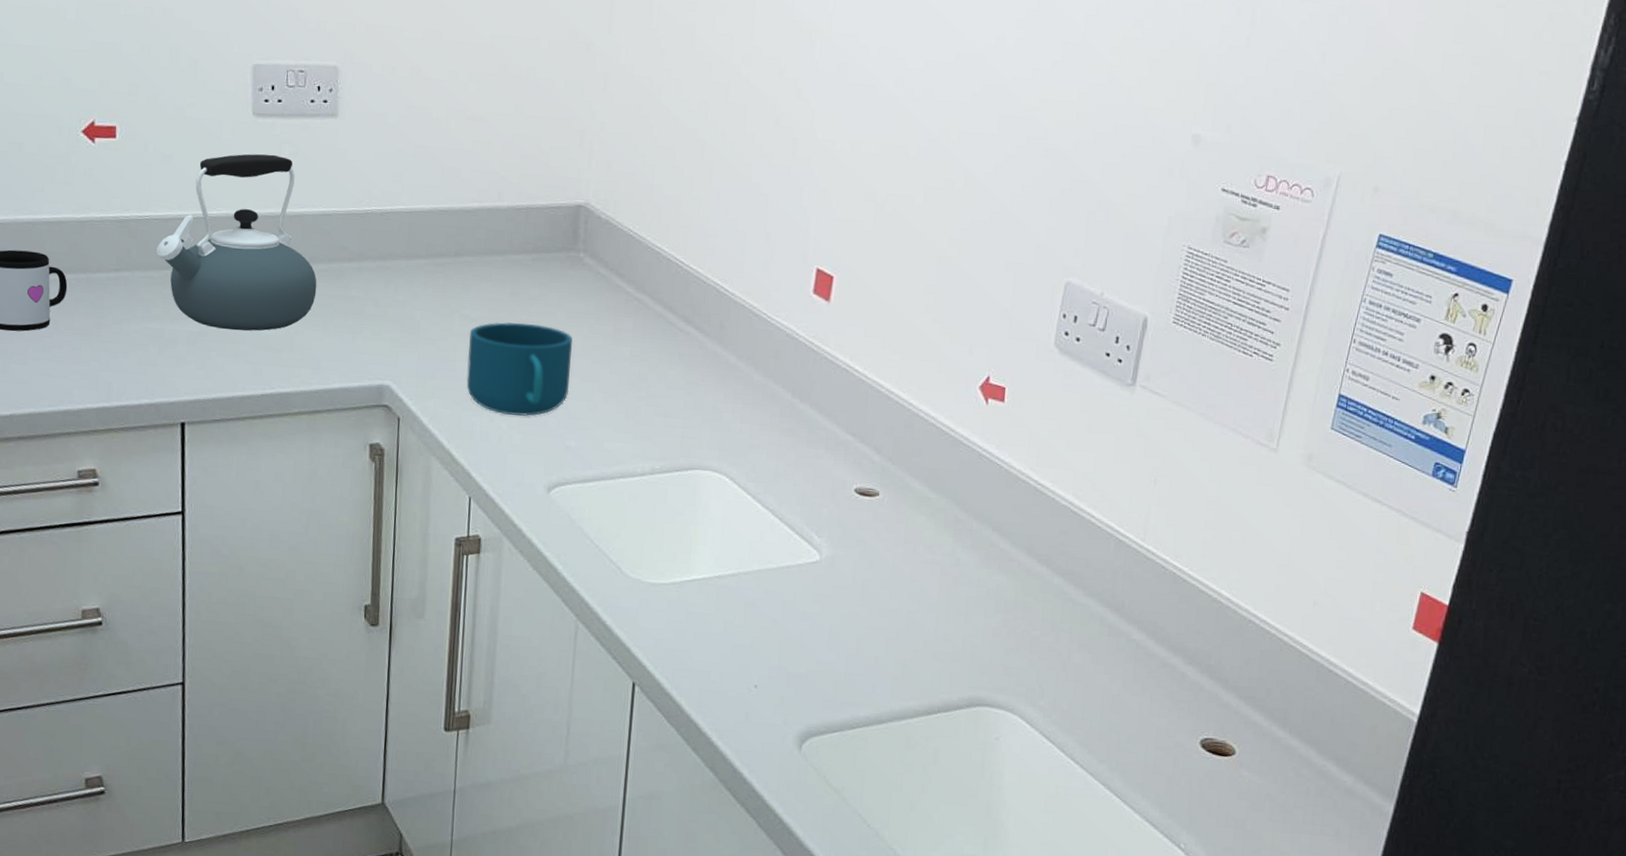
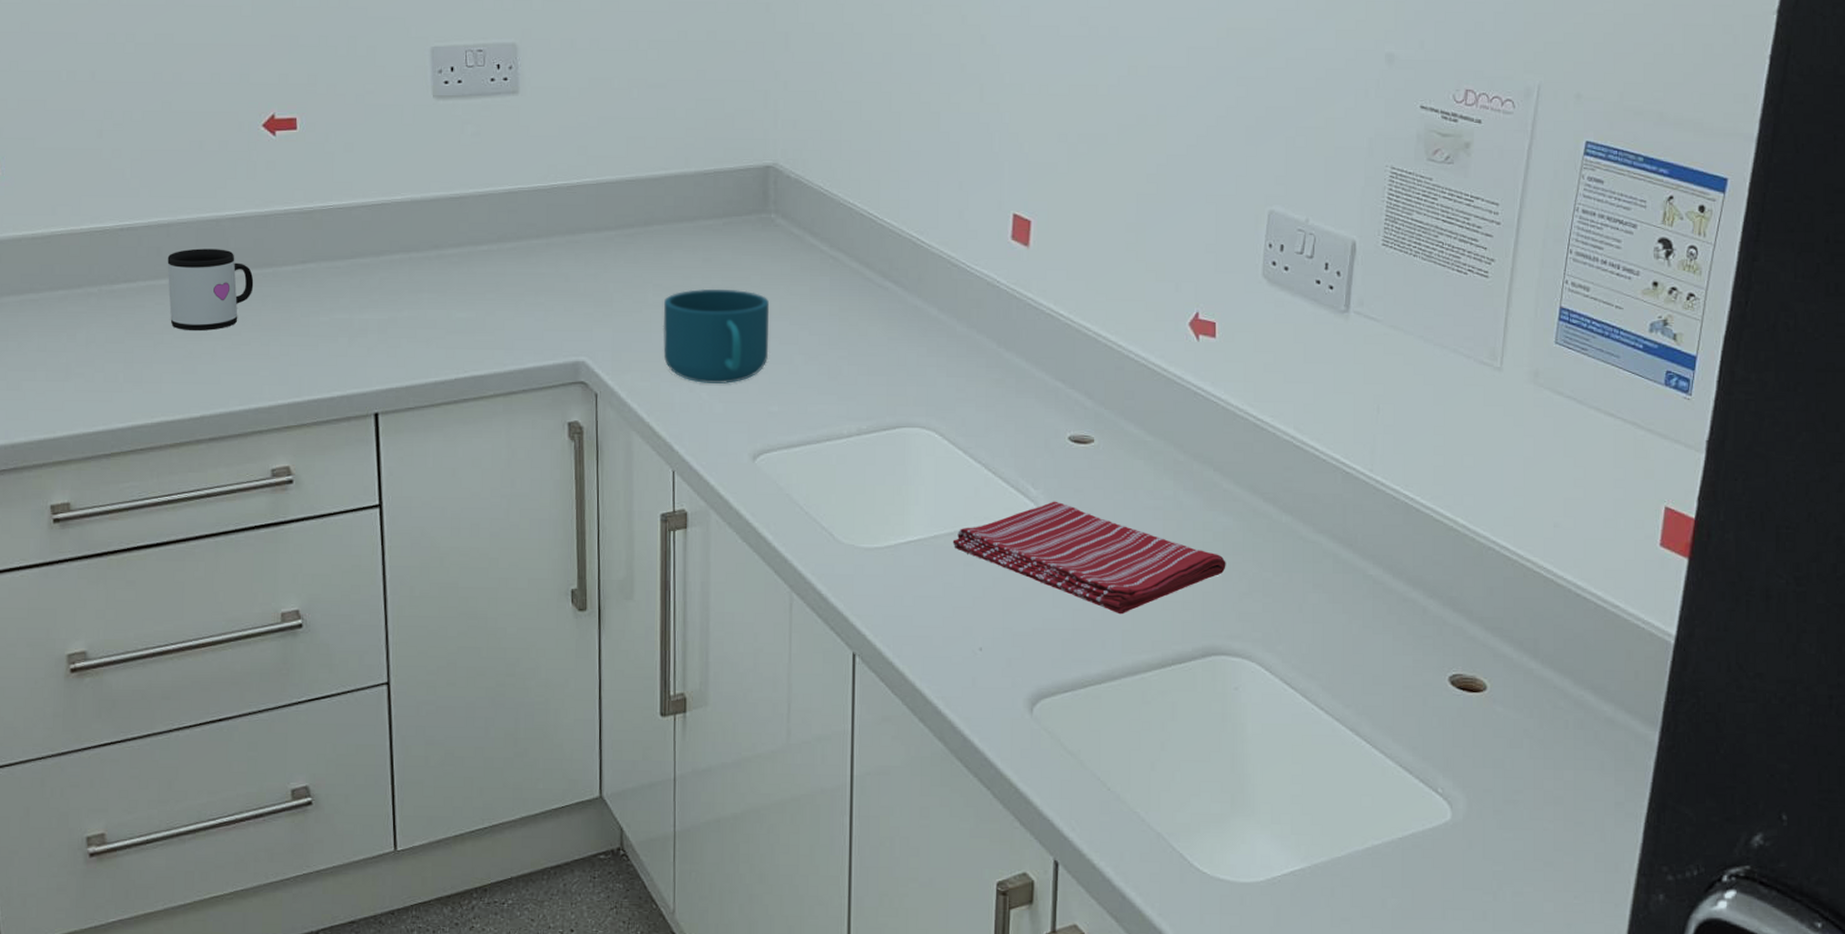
kettle: present [156,154,317,331] -> none [341,135,506,316]
dish towel: none [735,549,997,662] -> present [952,501,1226,615]

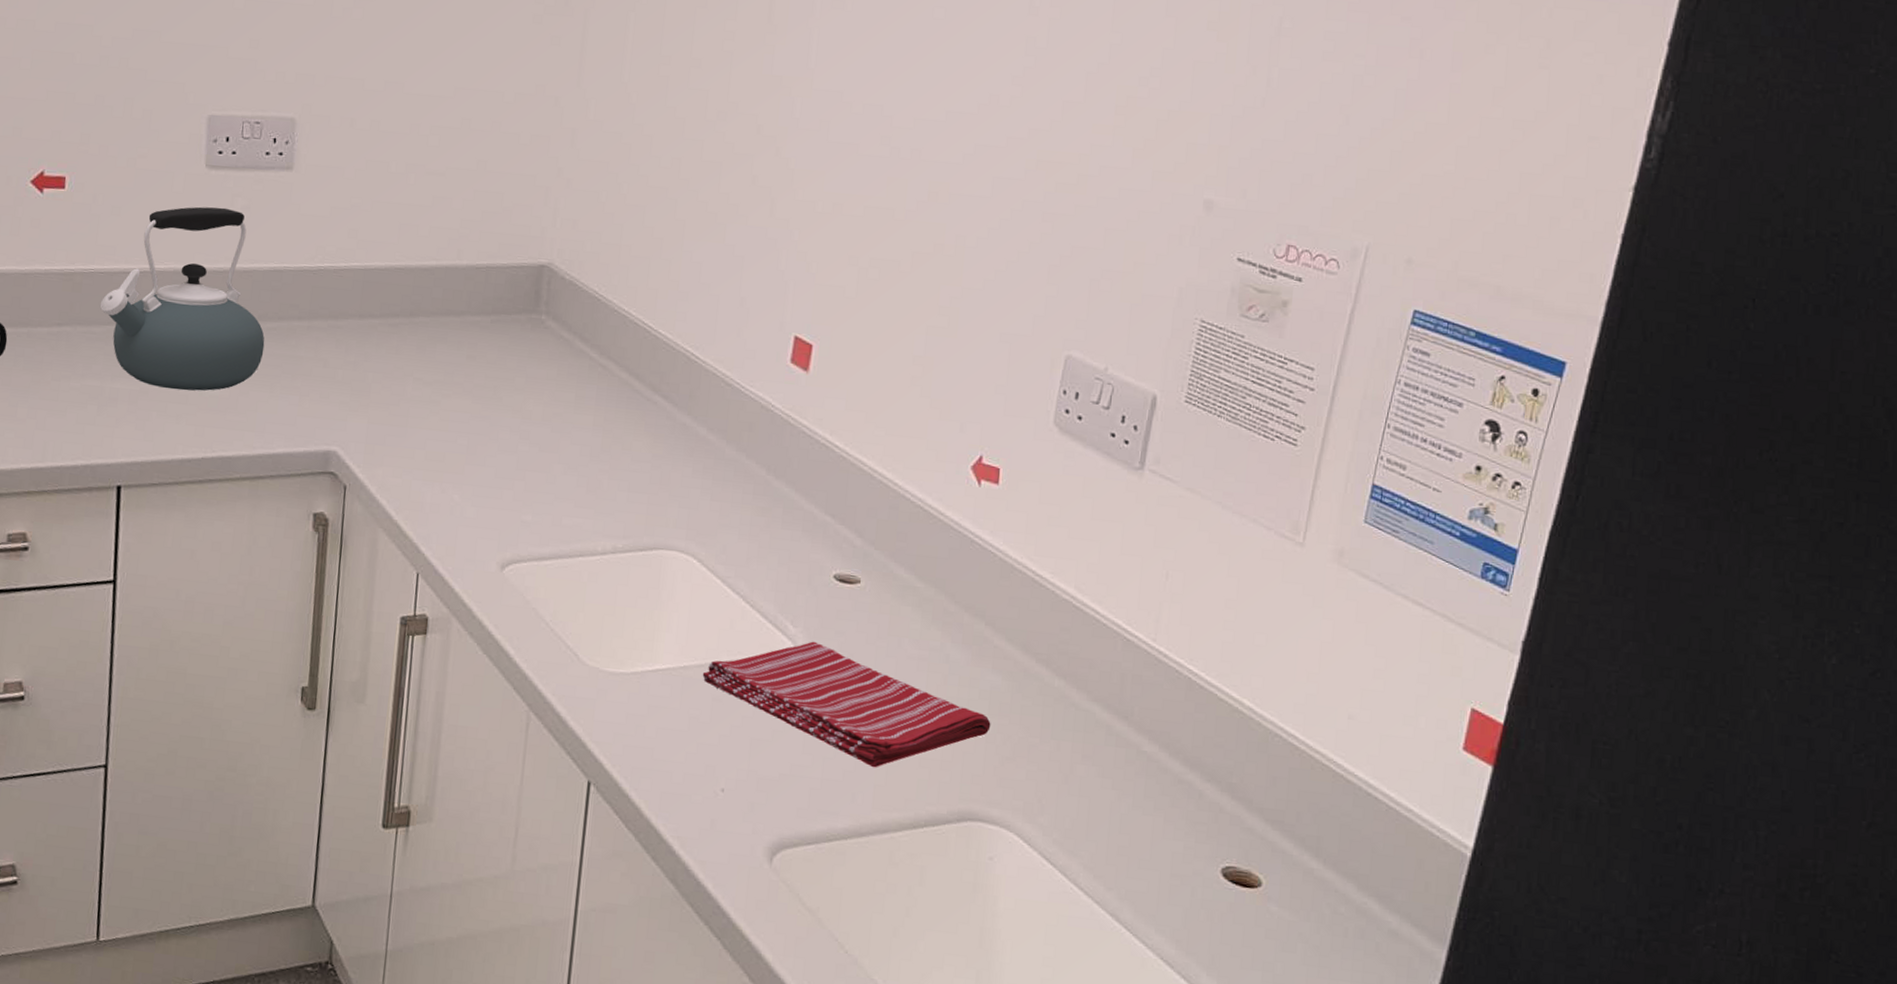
kettle: none [341,135,506,316] -> present [99,206,265,391]
cup: present [663,288,769,383] -> none [418,386,532,487]

